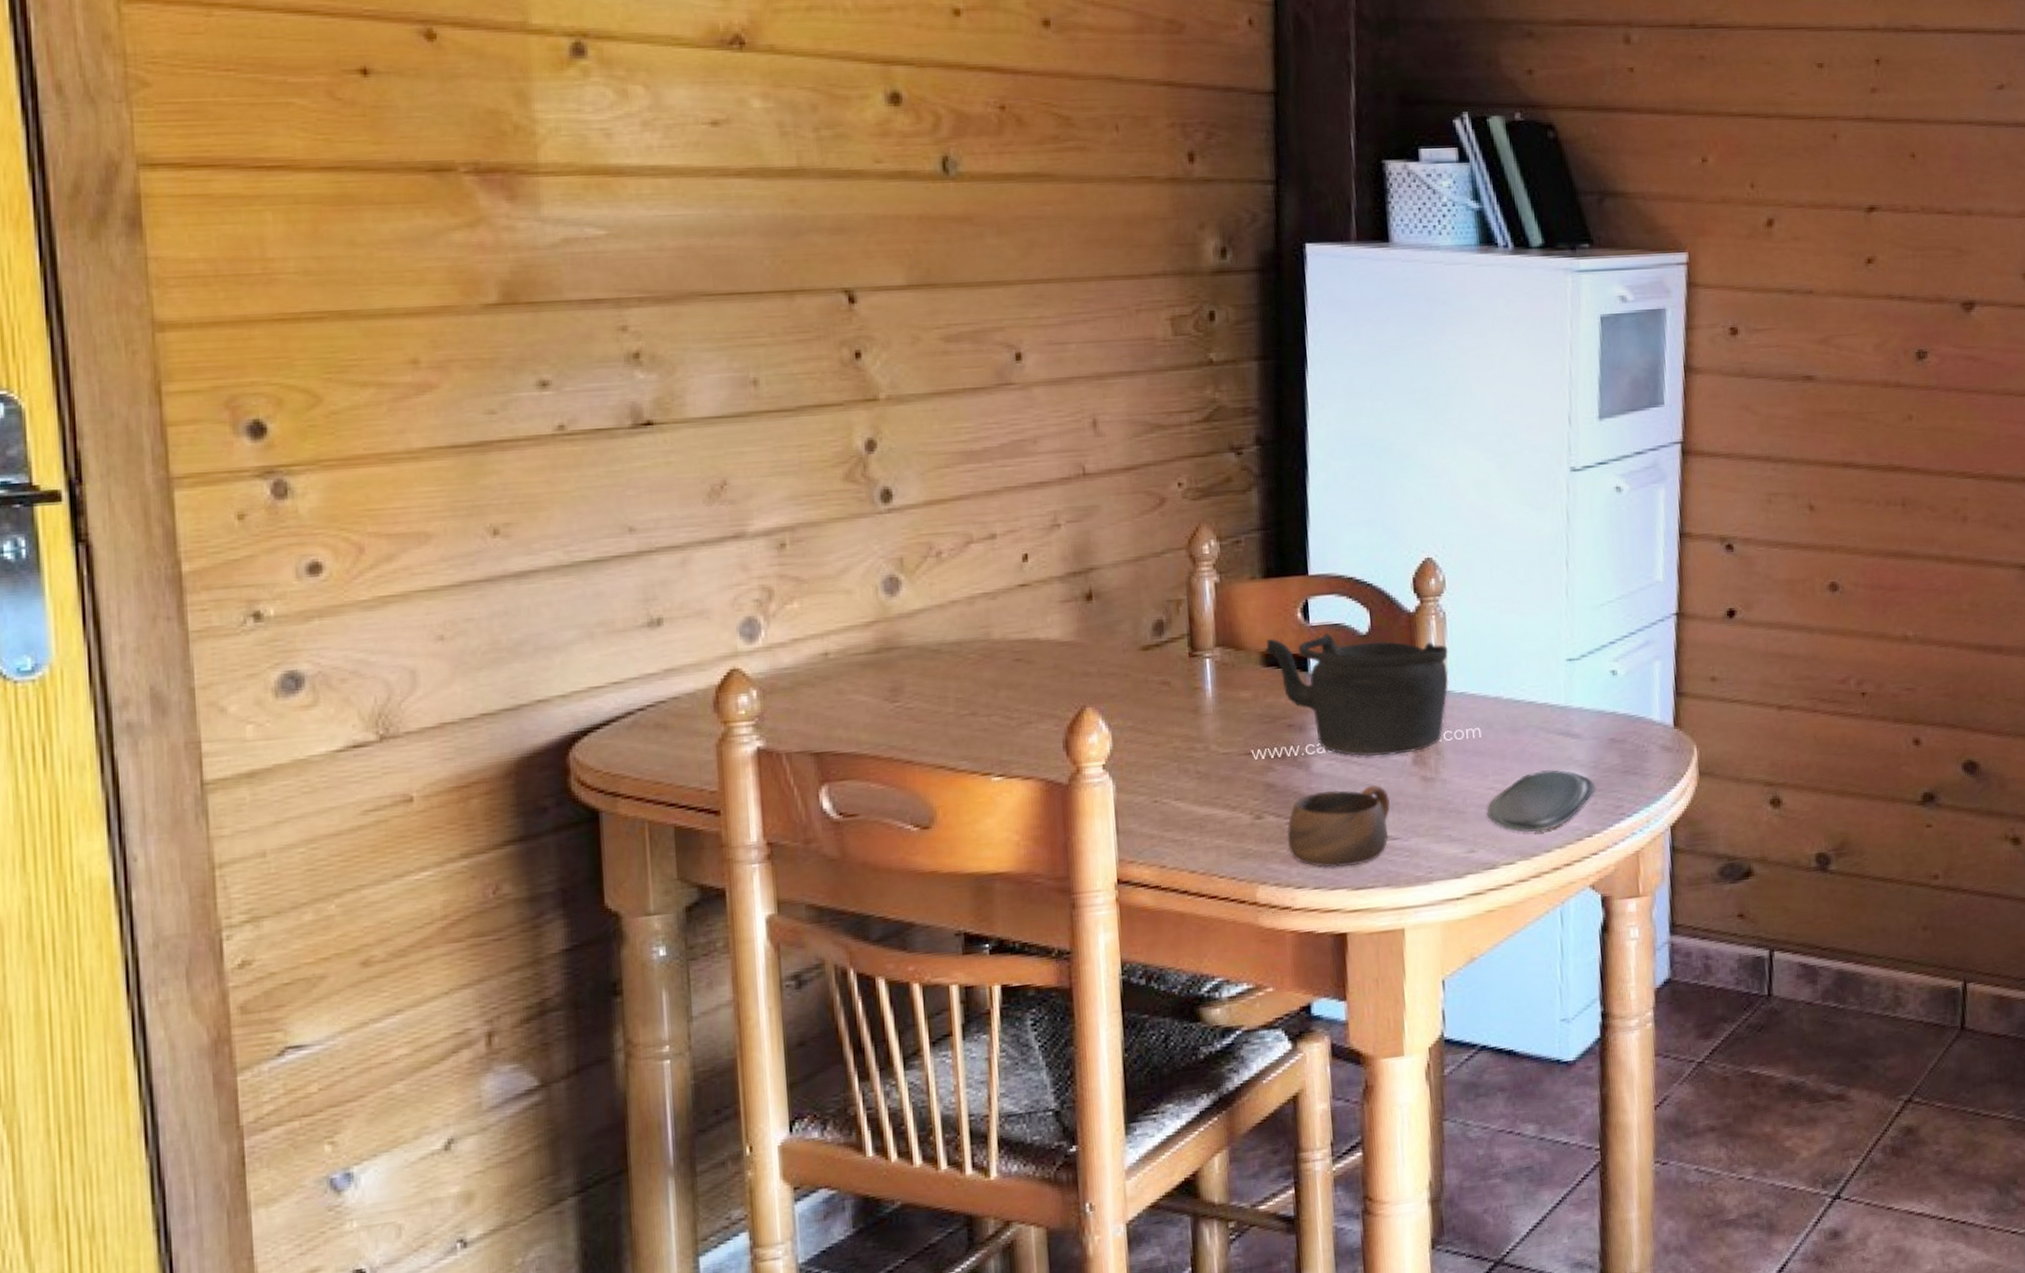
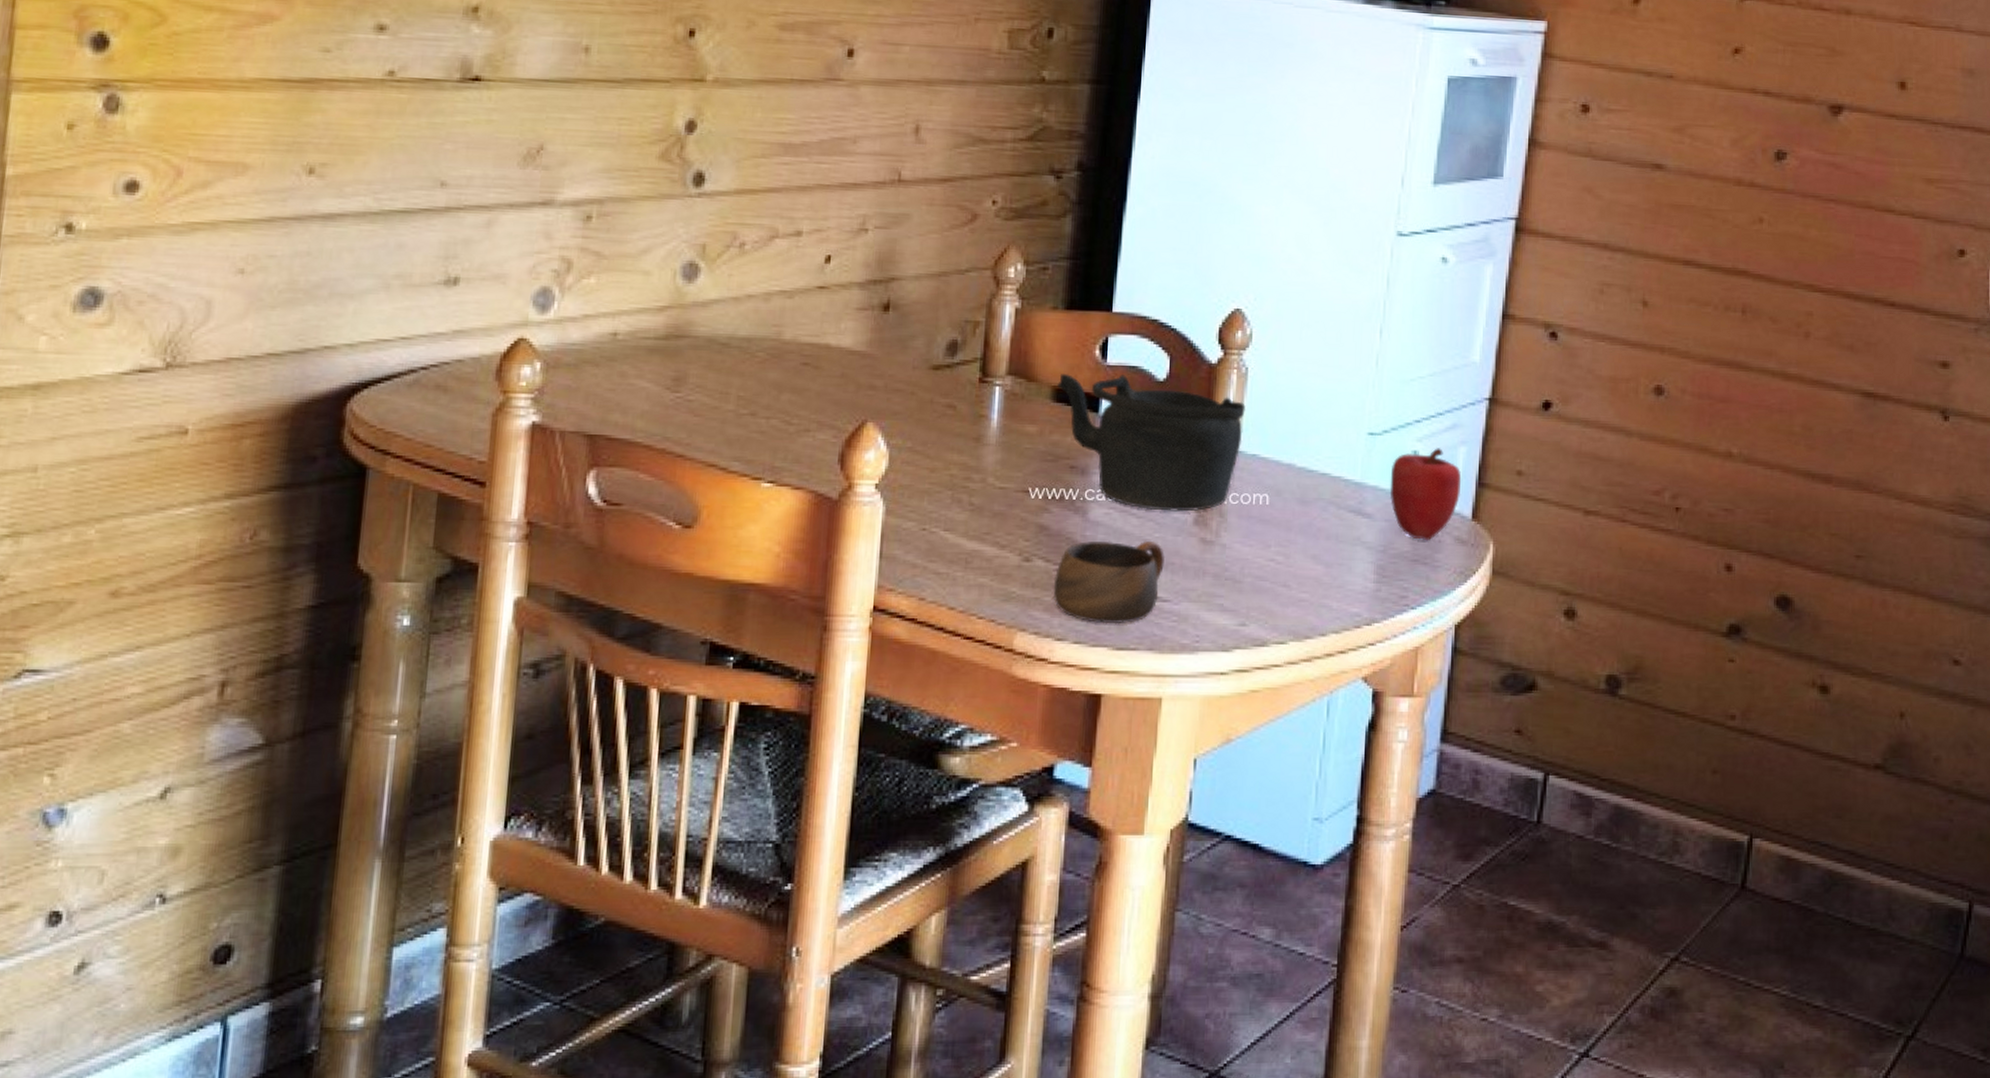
oval tray: present [1486,770,1596,833] -> none [1263,548,1382,613]
apple: none [1592,665,1661,753] -> present [1390,448,1462,541]

